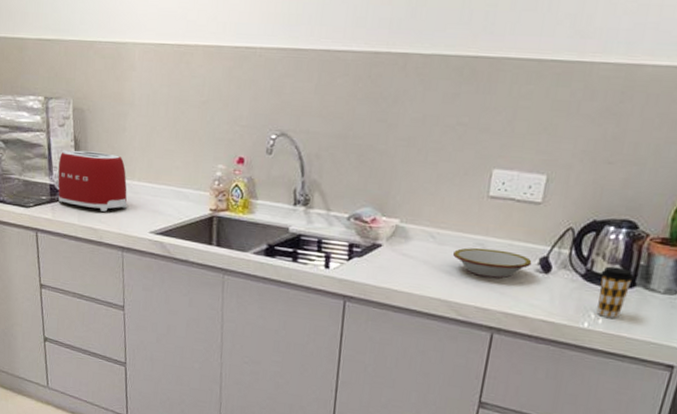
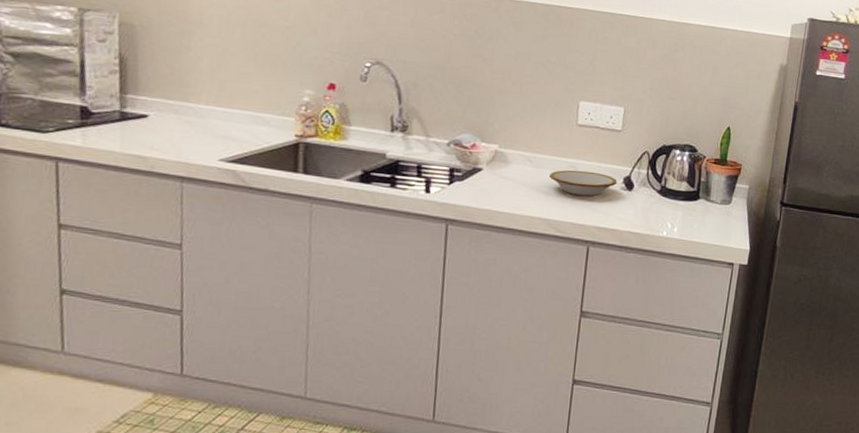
toaster: present [57,150,128,212] -> none [92,68,191,138]
coffee cup: present [597,266,635,318] -> none [672,183,698,227]

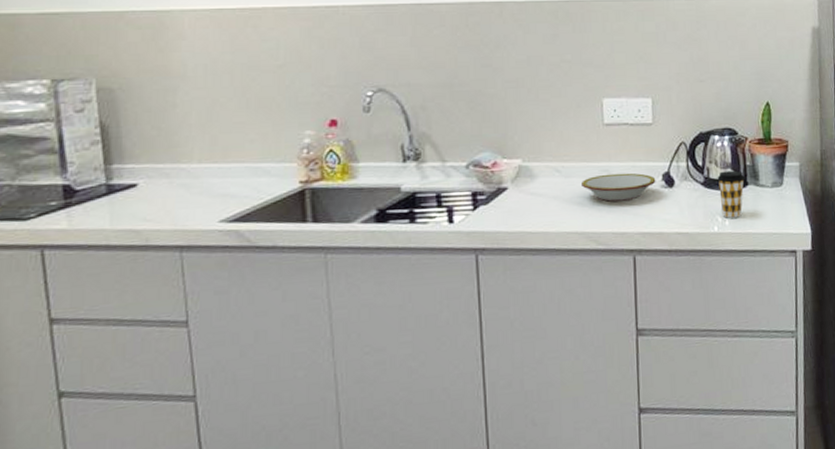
coffee cup: none [672,183,698,227] -> present [717,170,746,218]

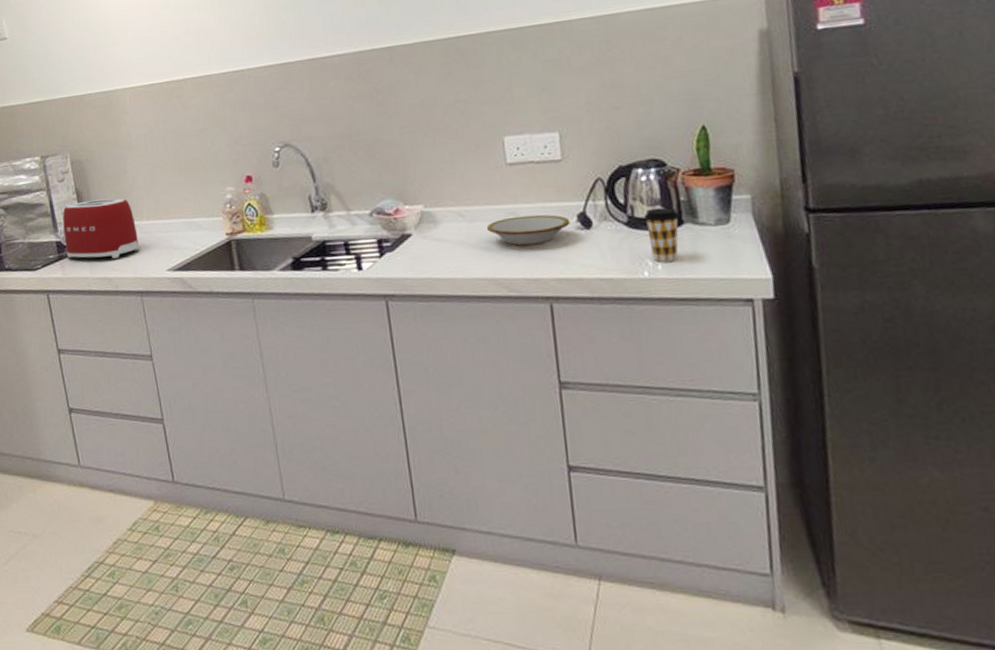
toaster: none [75,136,184,207] -> present [63,198,140,259]

